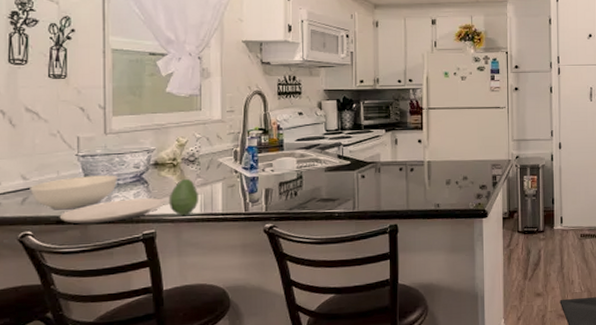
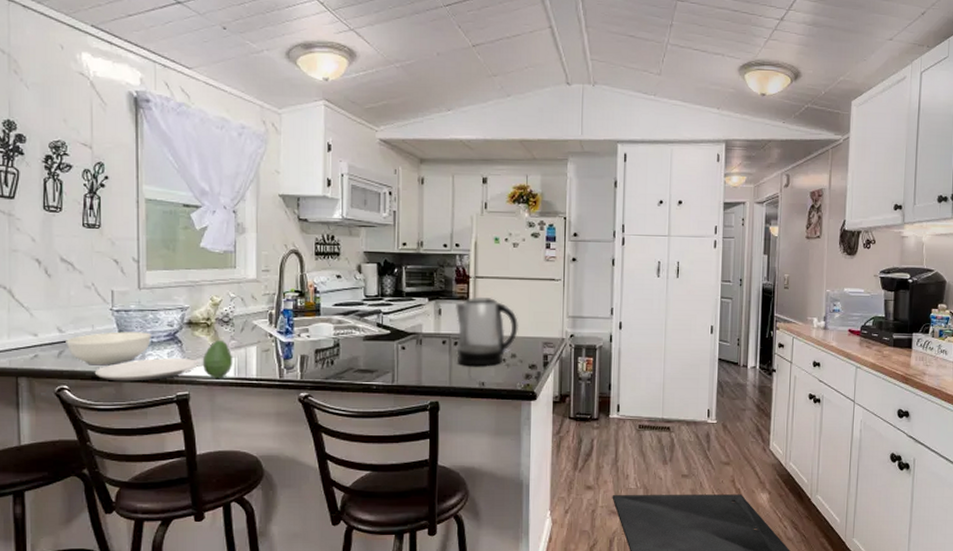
kettle: none [411,126,468,190] -> present [456,296,518,367]

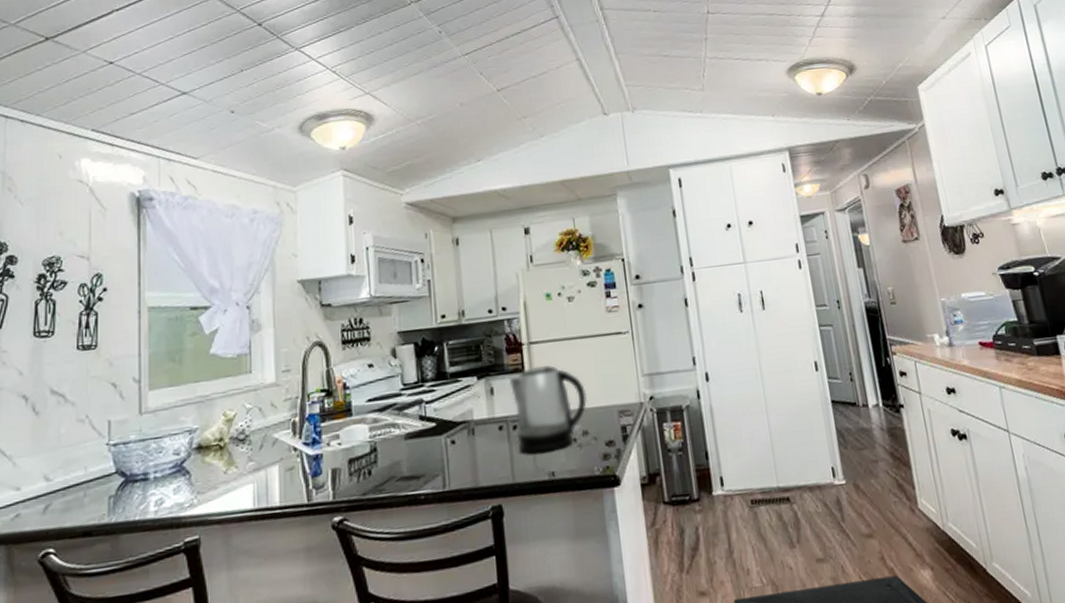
bowl: present [66,332,152,366] -> none [53,466,155,518]
plate: present [94,358,198,382] -> none [86,492,210,535]
fruit: present [202,340,233,378] -> none [214,462,252,514]

